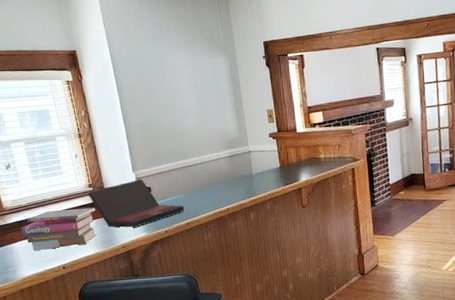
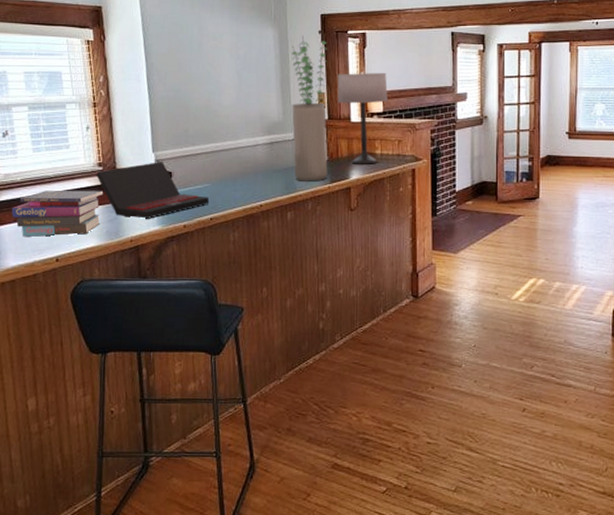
vase: none [241,58,281,186] -> present [291,34,328,182]
table lamp: none [282,88,327,168] -> present [337,72,388,164]

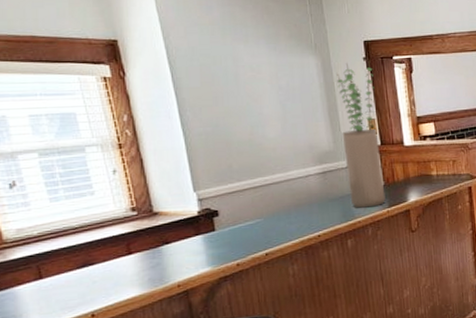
books: present [11,190,104,237] -> none [29,236,141,295]
laptop: present [96,161,210,219] -> none [130,199,263,262]
table lamp: present [337,72,388,164] -> none [387,96,439,187]

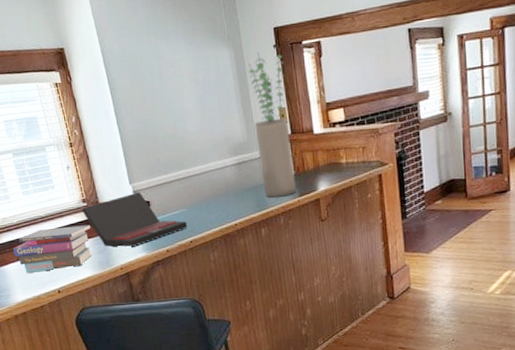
books: none [29,236,141,295] -> present [12,224,92,273]
laptop: none [130,199,263,262] -> present [82,191,188,248]

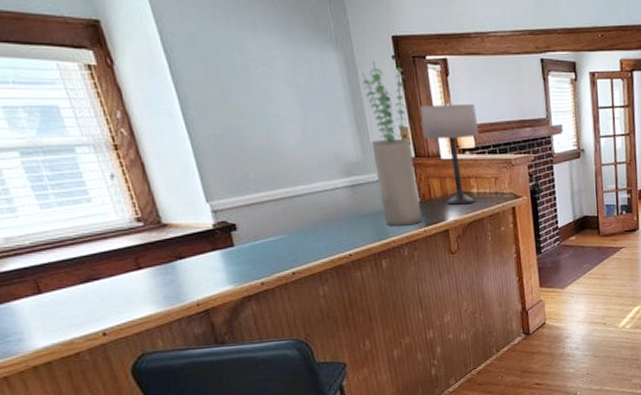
books: present [12,224,92,273] -> none [25,250,154,311]
laptop: present [82,191,188,248] -> none [136,211,289,279]
table lamp: none [296,80,349,176] -> present [420,103,479,205]

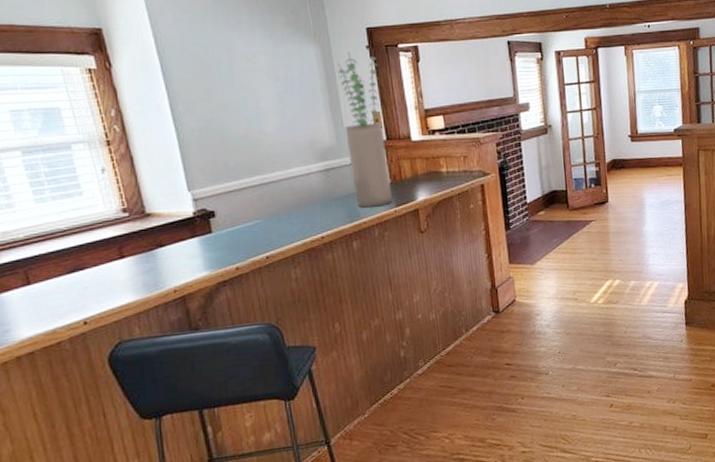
table lamp: present [420,103,479,205] -> none [392,87,449,185]

